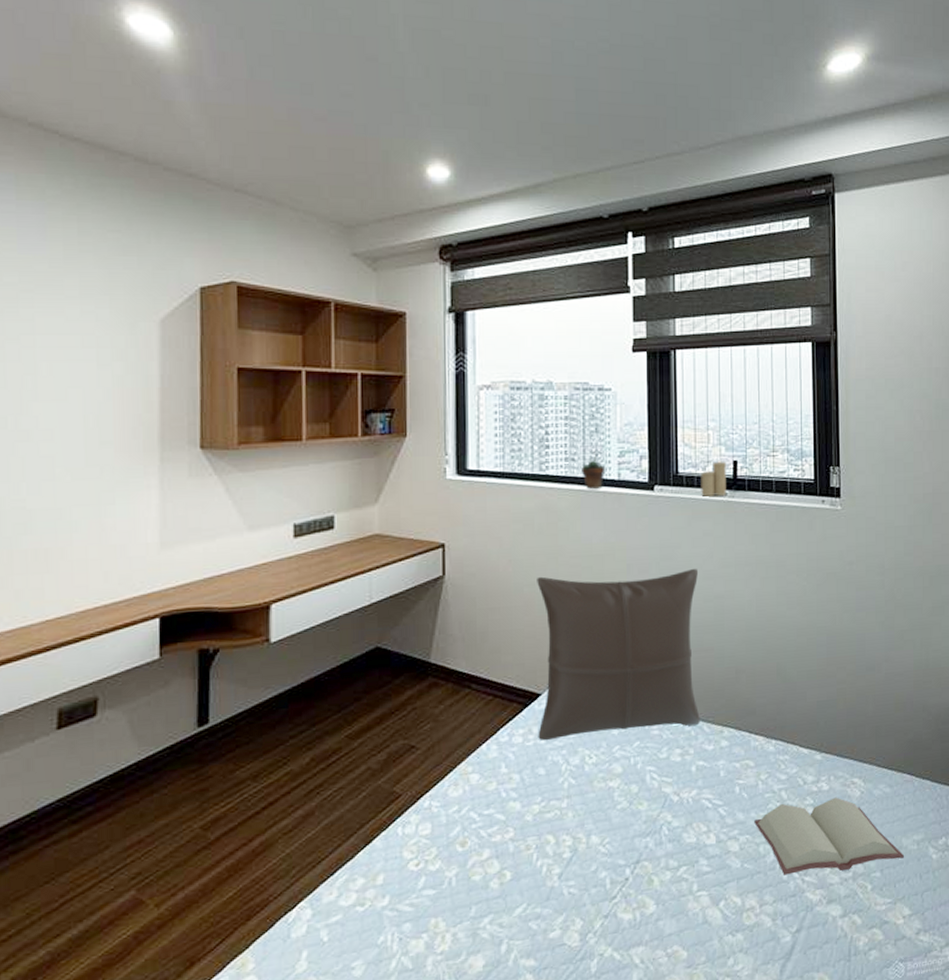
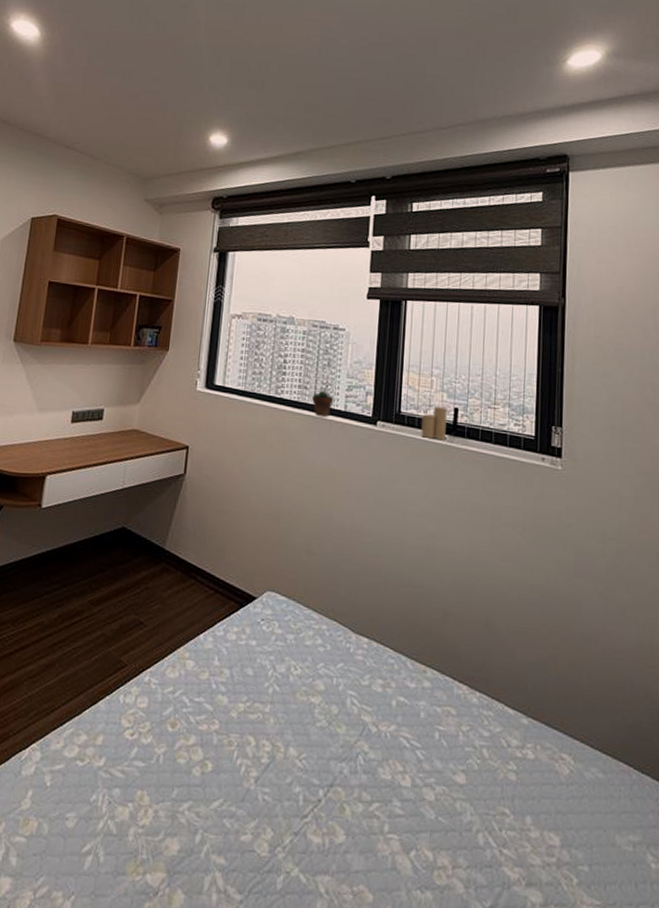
pillow: present [537,568,700,740] -> none [250,488,413,660]
hardback book: present [754,797,904,875] -> none [452,761,617,858]

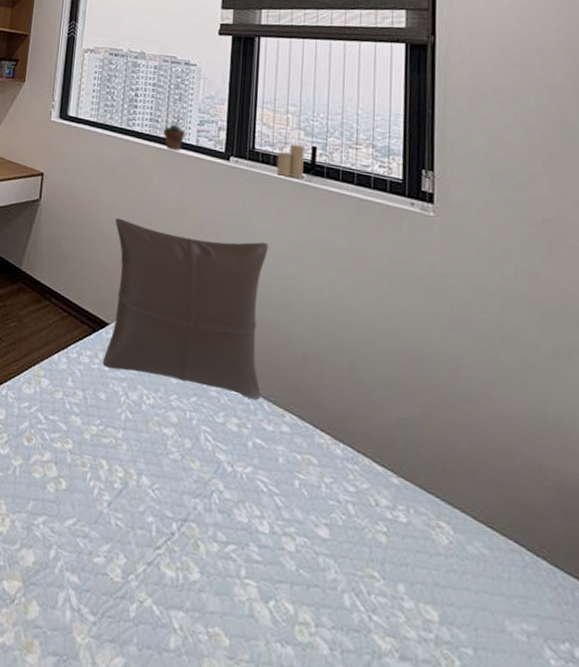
pillow: none [250,488,413,660] -> present [102,217,269,401]

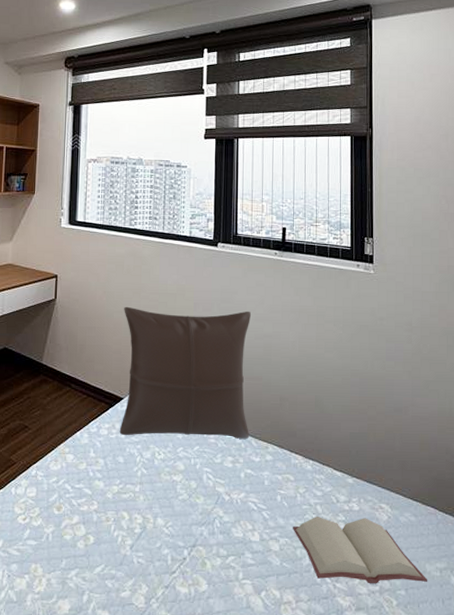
succulent plant: present [163,115,186,151] -> none [162,212,180,243]
candle: present [276,140,304,178] -> none [255,224,276,255]
hardback book: none [314,517,507,646] -> present [293,516,427,583]

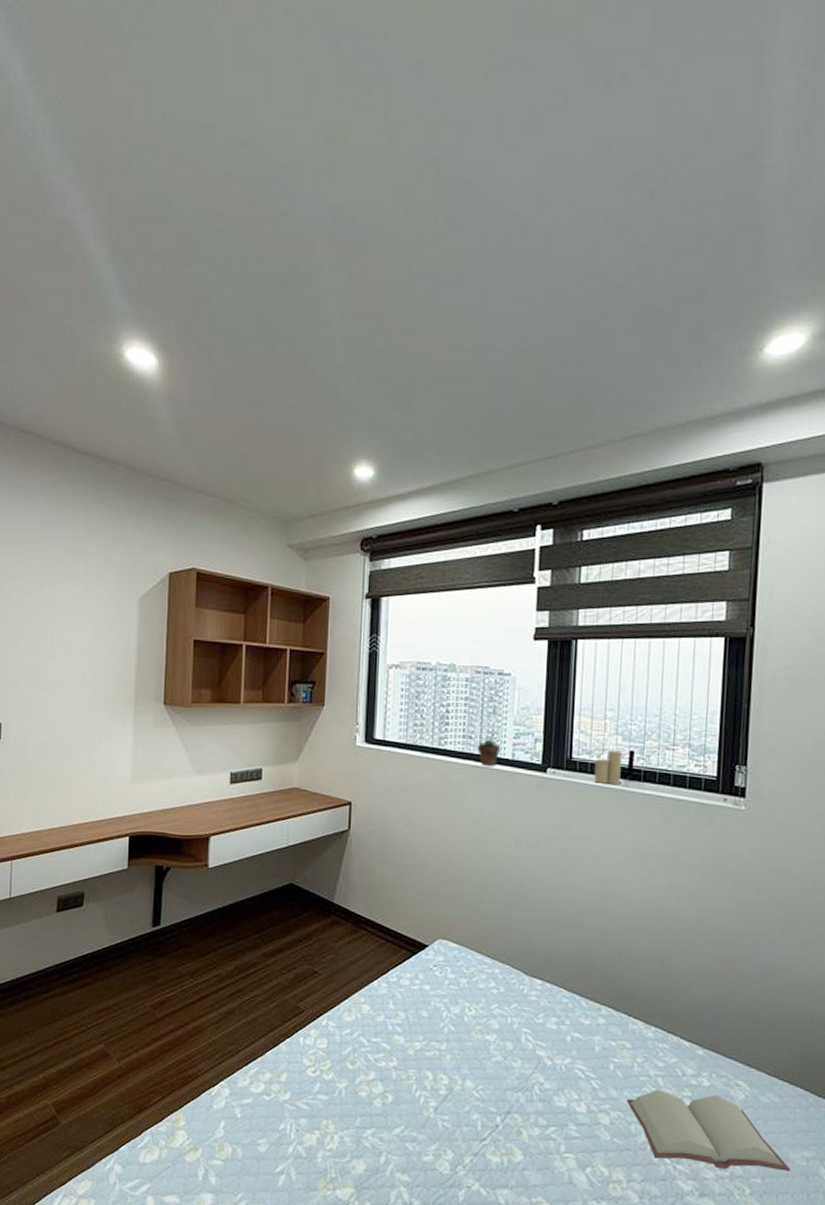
pillow: present [119,306,252,440] -> none [423,840,587,1000]
succulent plant: none [162,212,180,243] -> present [478,730,501,767]
candle: none [255,224,276,255] -> present [594,746,622,784]

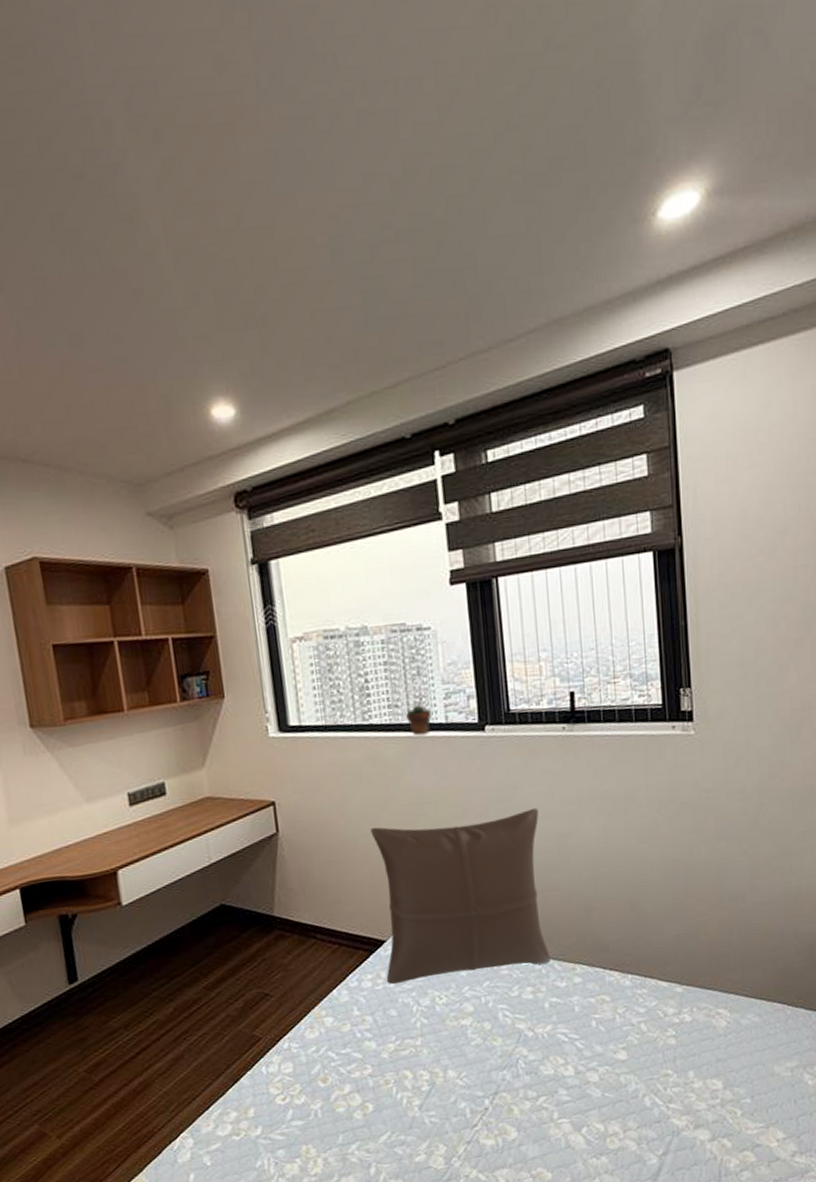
pillow: none [423,840,587,1000] -> present [370,807,551,984]
candle: present [594,746,622,784] -> none [534,689,564,733]
hardback book: present [627,1089,790,1171] -> none [613,1027,776,1103]

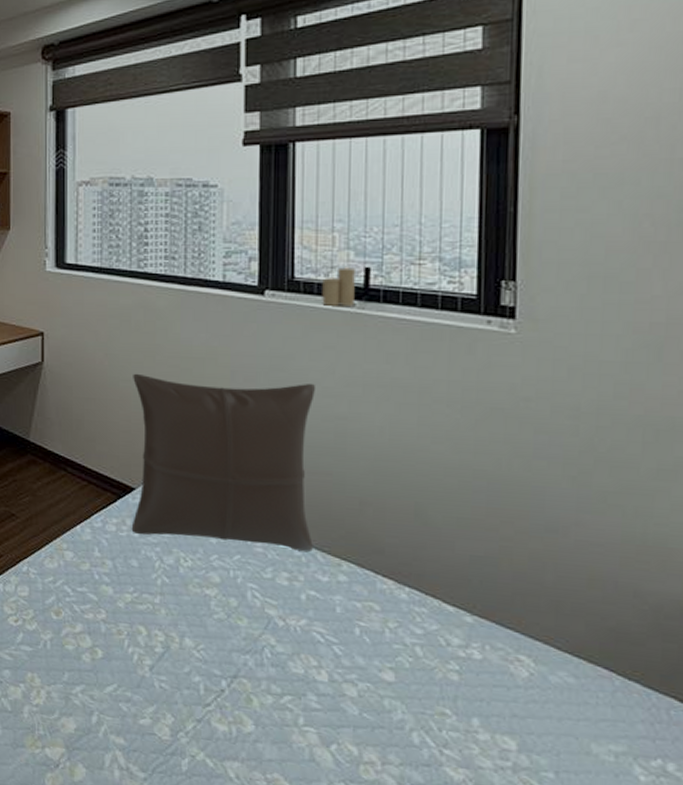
succulent plant: present [406,694,432,736] -> none [182,249,209,291]
candle: none [534,689,564,733] -> present [322,263,355,306]

